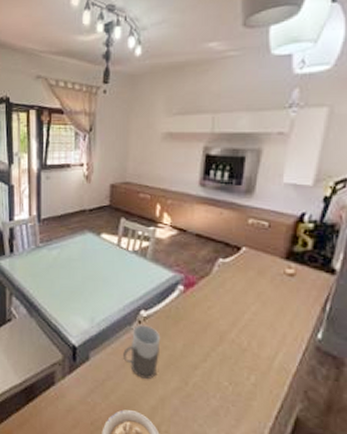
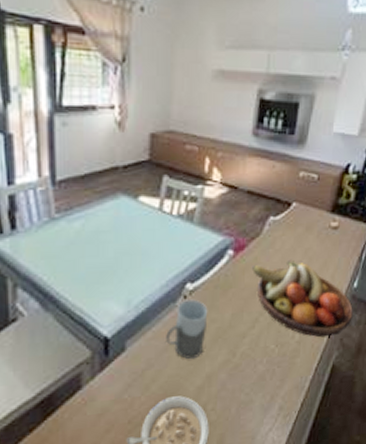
fruit bowl: none [201,300,318,387] -> present [251,259,353,338]

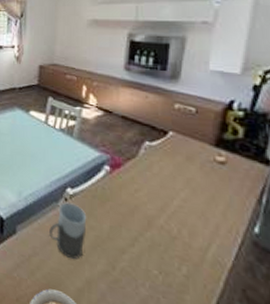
fruit bowl: present [251,259,353,338] -> none [128,184,257,283]

